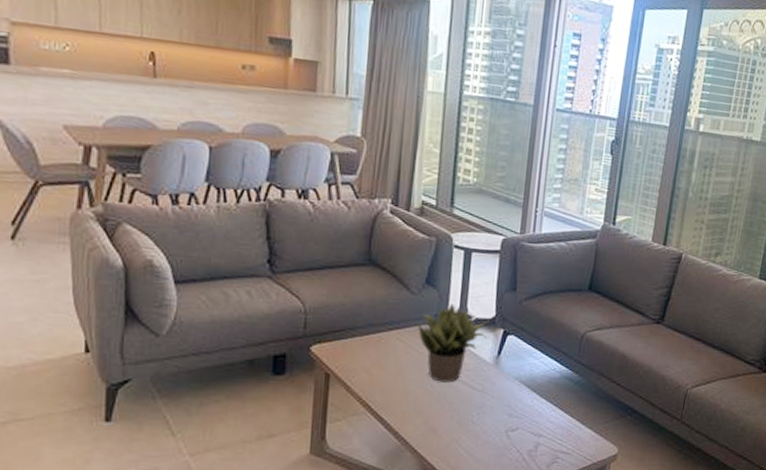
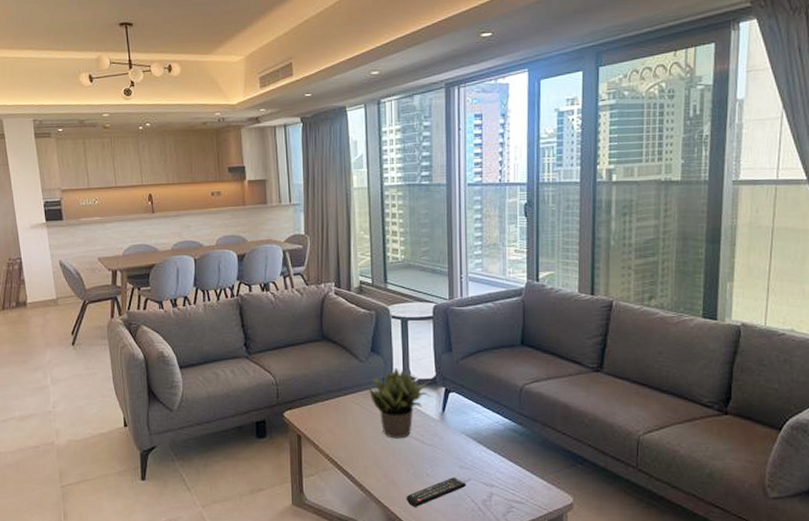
remote control: none [446,426,514,457] -> present [406,477,467,507]

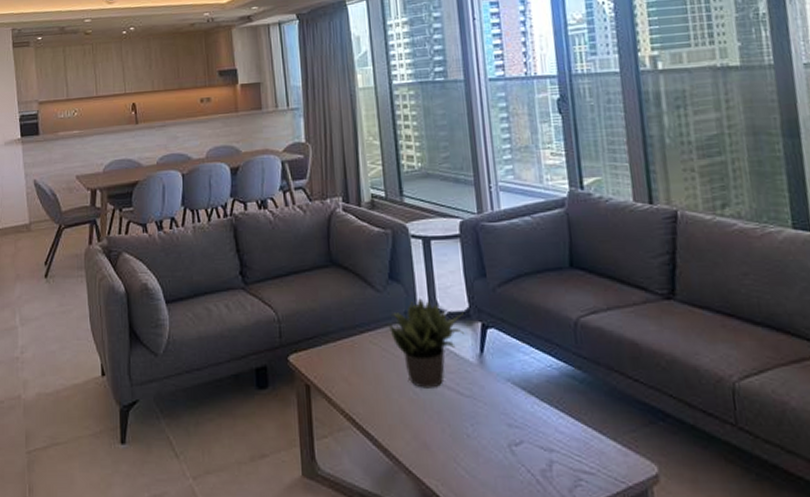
remote control: present [406,477,467,507] -> none [443,439,519,479]

